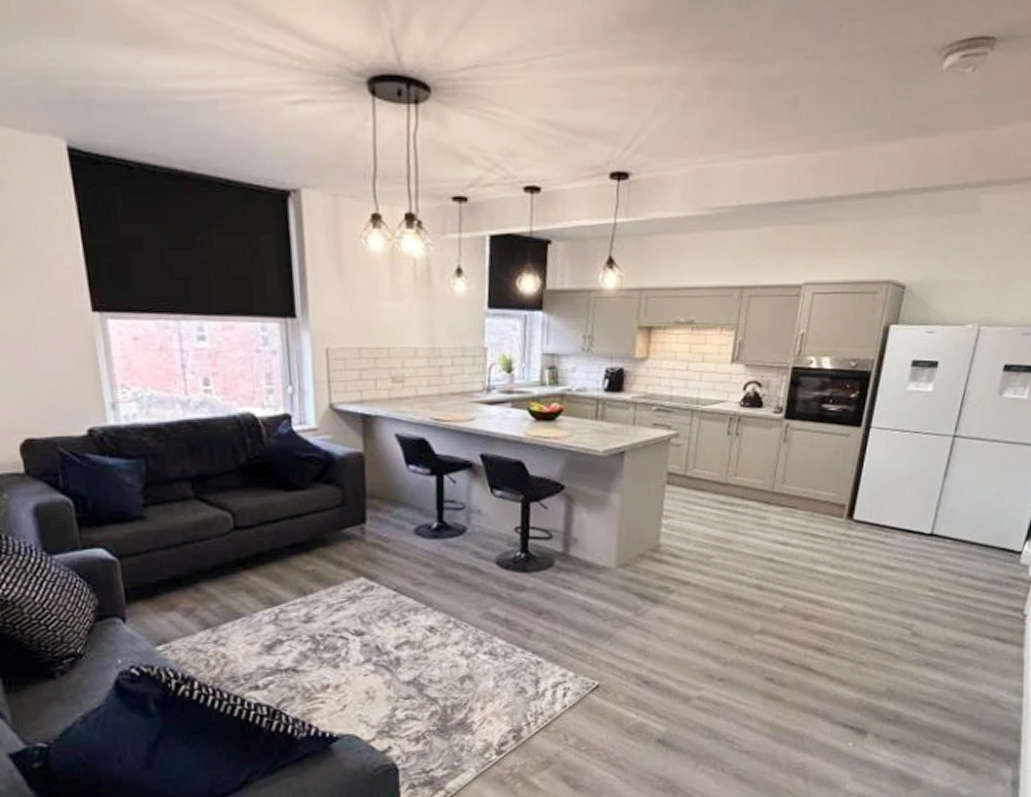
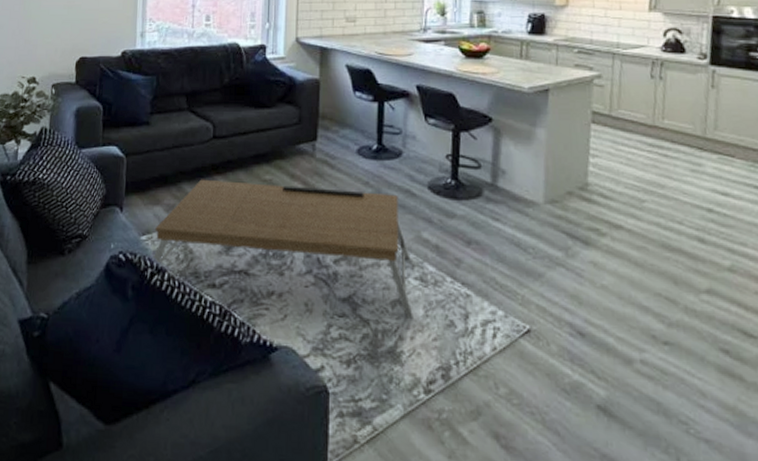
coffee table: none [173,573,483,691] -> present [152,179,413,319]

